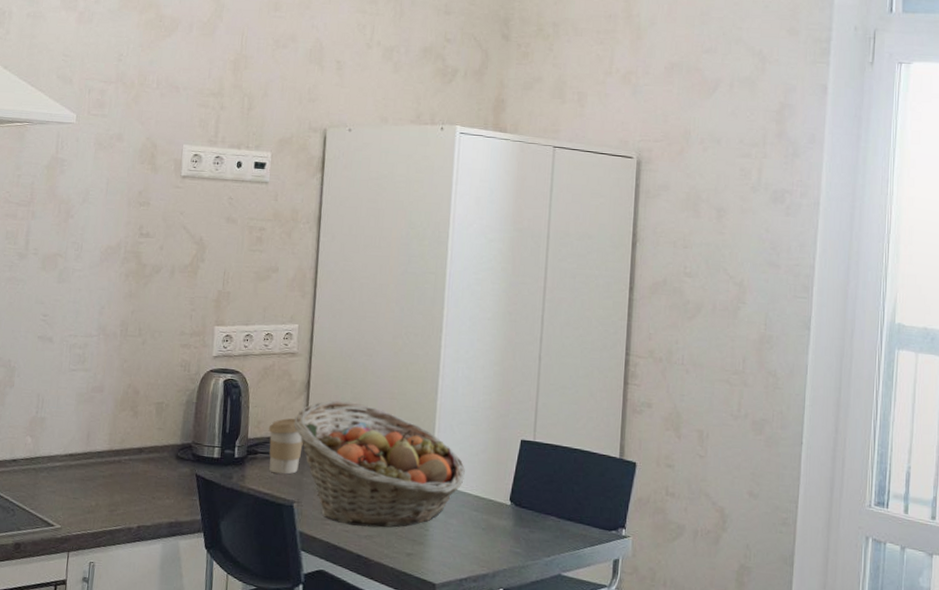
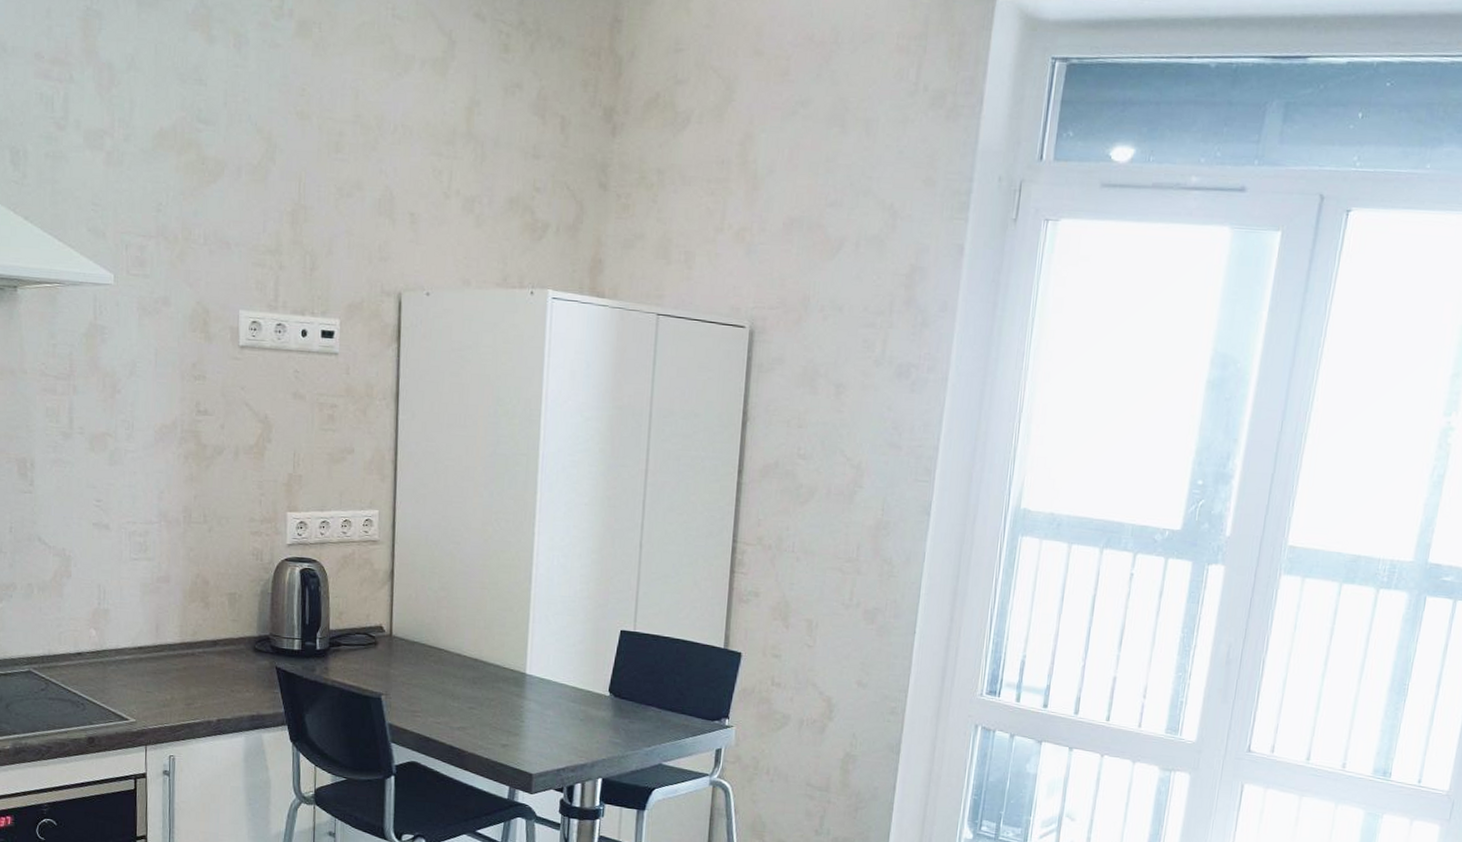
coffee cup: present [268,418,303,475] -> none [351,608,389,667]
fruit basket: present [293,400,465,528] -> none [377,590,562,720]

